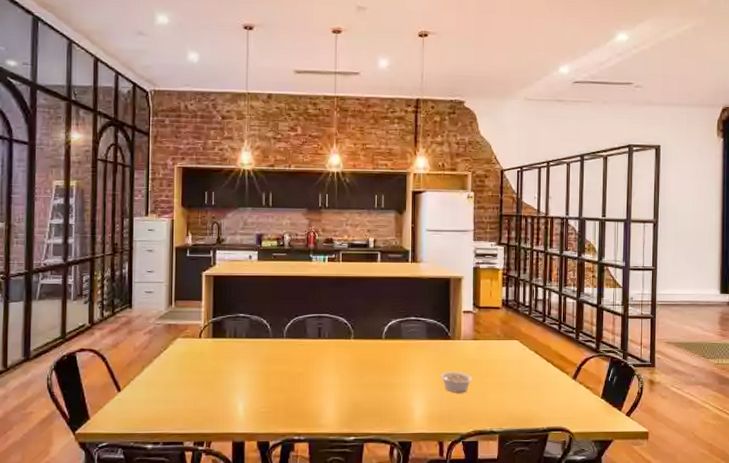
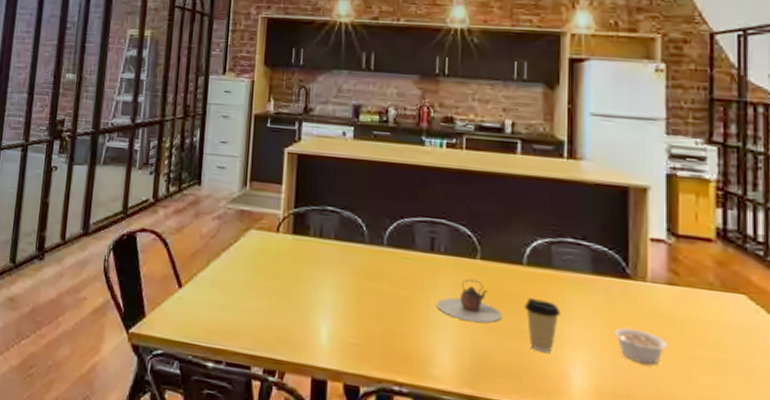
teapot: none [324,353,368,383] -> present [437,278,502,323]
coffee cup: none [383,361,407,397] -> present [524,298,560,353]

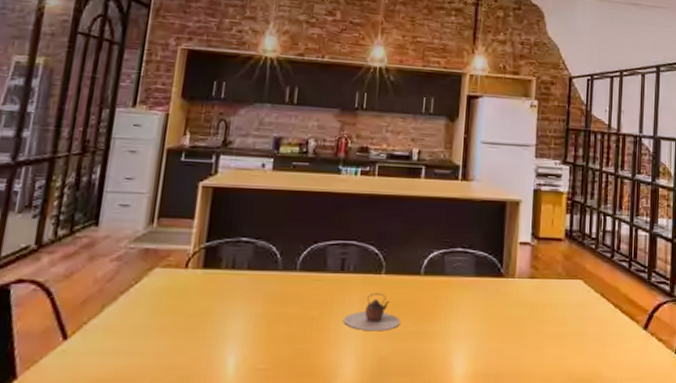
coffee cup: present [524,298,560,353] -> none [419,303,449,350]
legume: present [614,327,668,365] -> none [489,317,527,345]

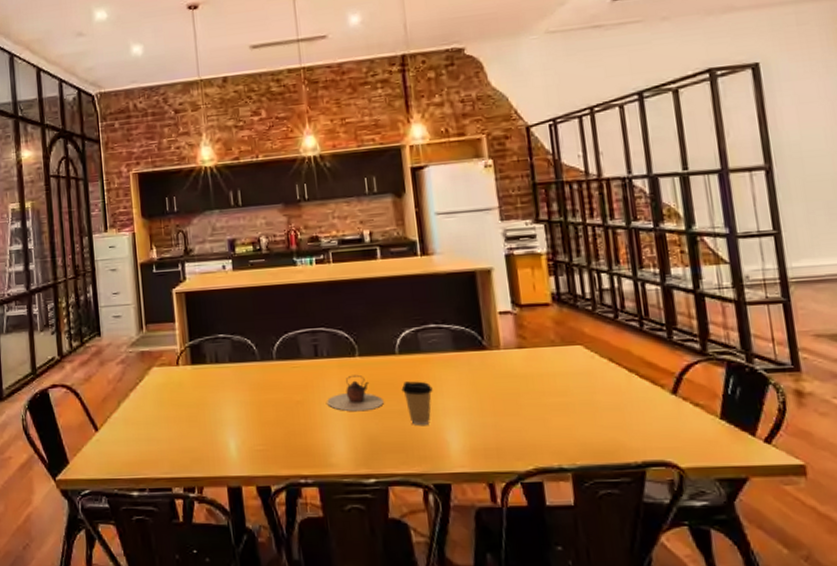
coffee cup: none [419,303,449,350] -> present [401,381,433,426]

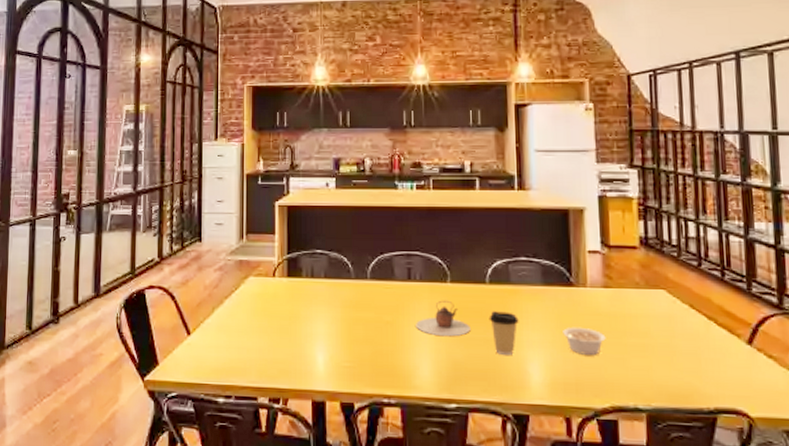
legume: none [479,390,524,419] -> present [563,327,606,355]

